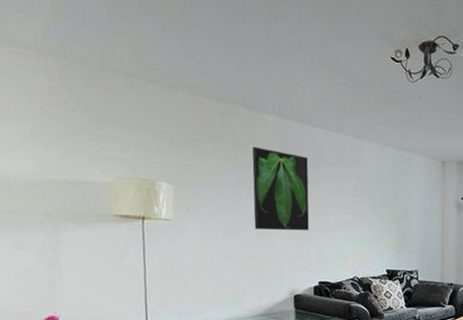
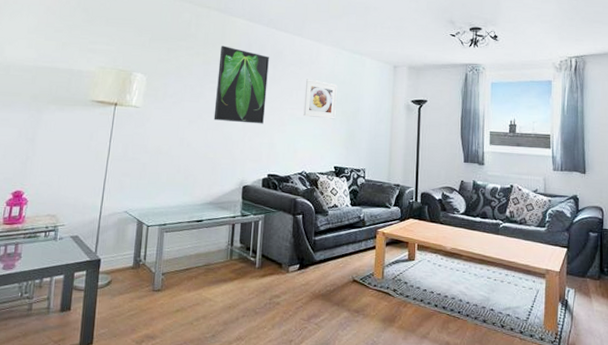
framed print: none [349,180,384,222] -> present [303,79,337,119]

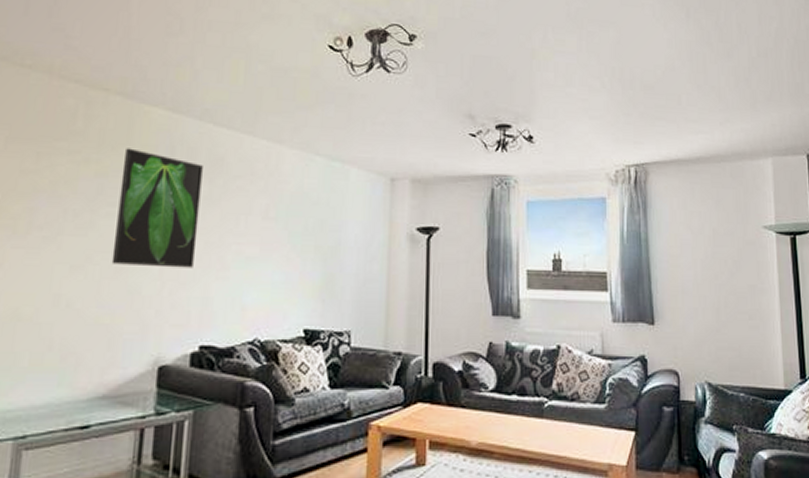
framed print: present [303,79,337,119] -> none [256,198,308,258]

